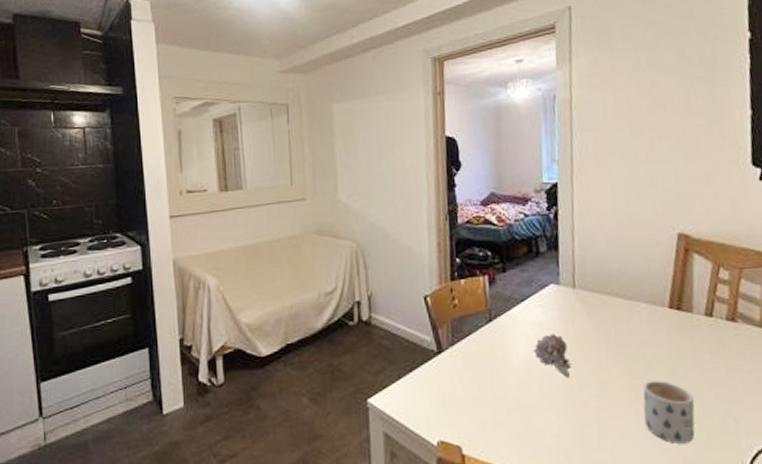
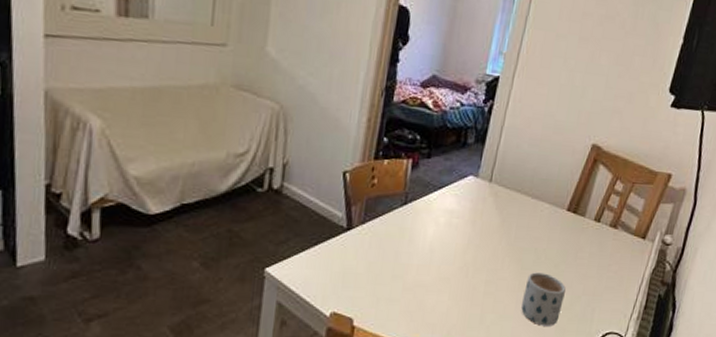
succulent plant: present [534,333,571,376] -> none [440,222,472,262]

